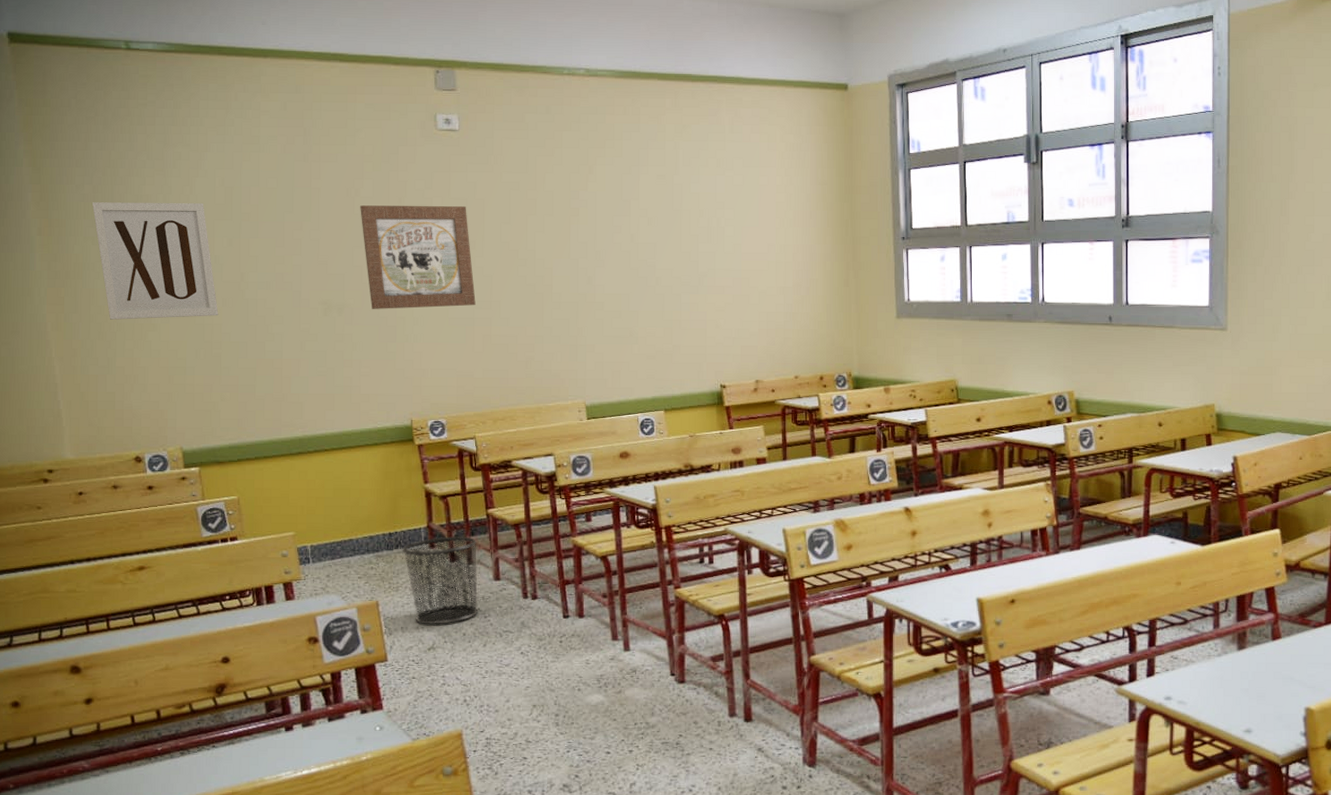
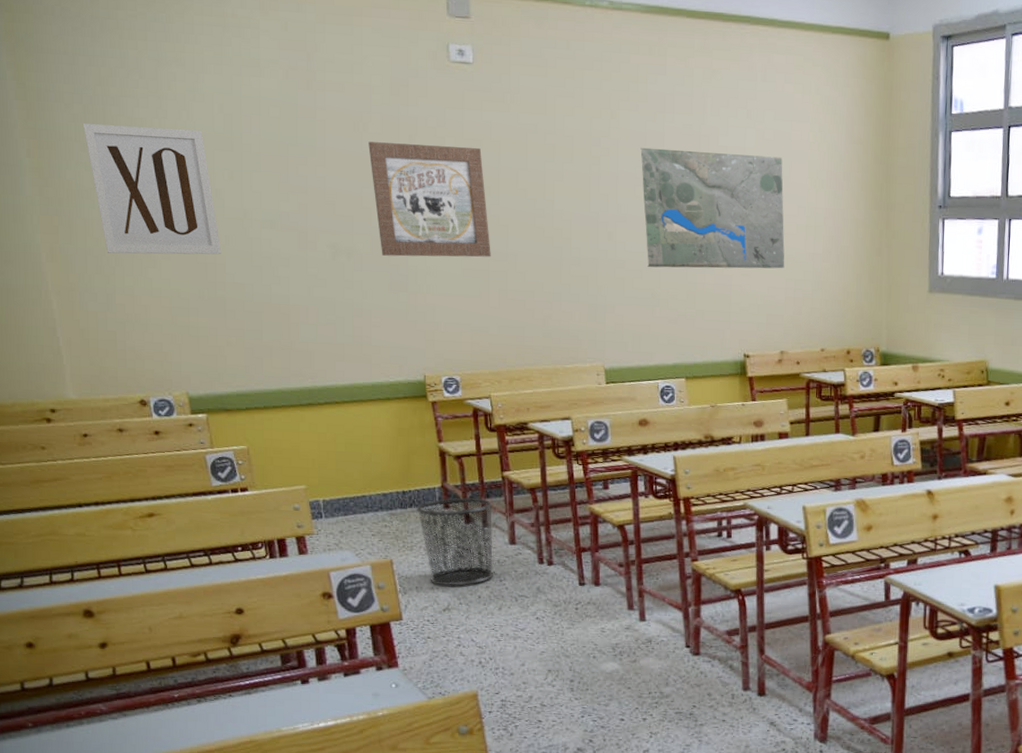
road map: none [617,198,757,307] -> present [640,147,785,269]

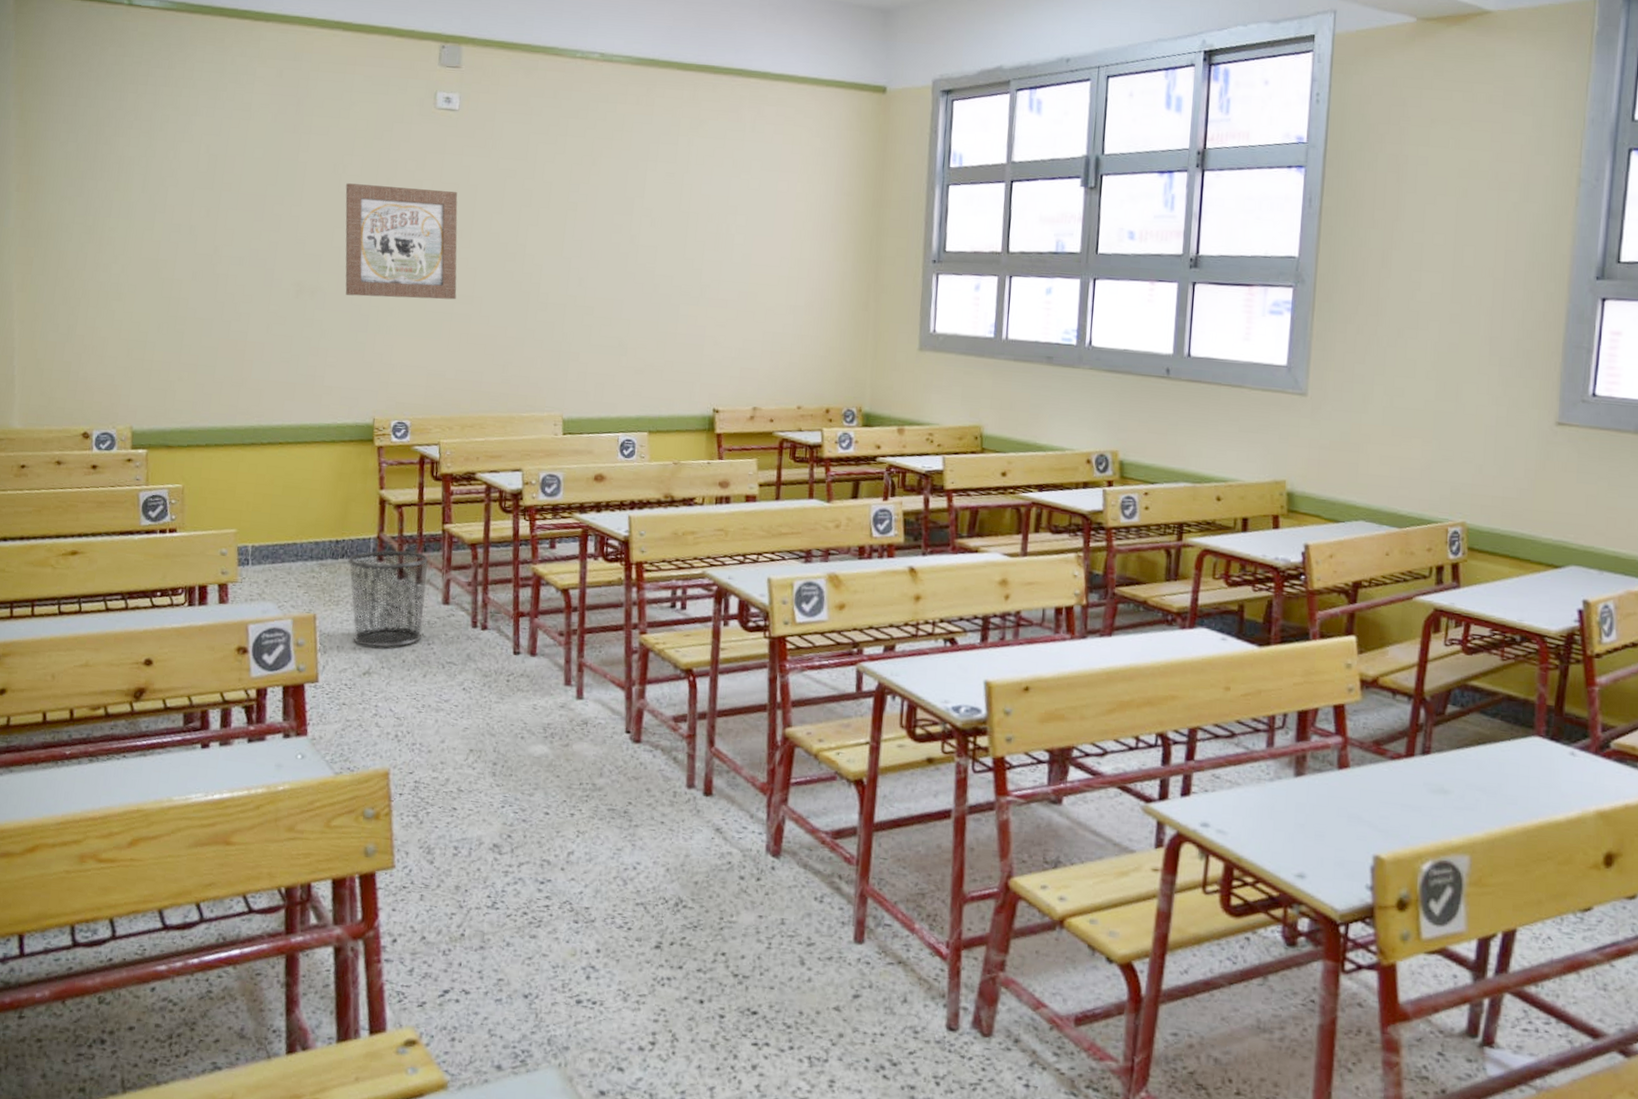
wall art: present [83,123,222,255] -> none [73,161,187,290]
road map: present [640,147,785,269] -> none [617,194,767,321]

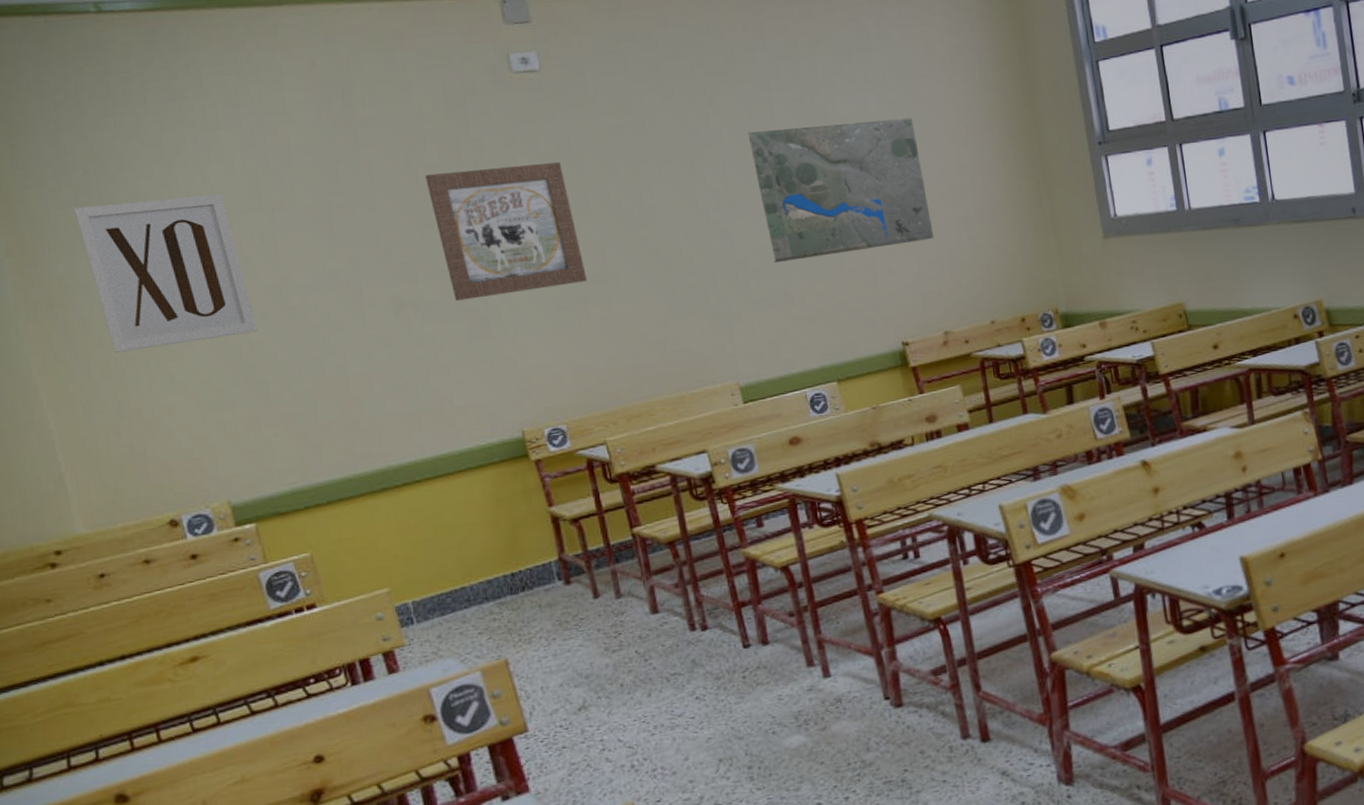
wall art: none [73,161,187,290] -> present [75,194,258,353]
waste bin: present [347,550,429,648] -> none [530,565,636,680]
road map: none [617,194,767,321] -> present [747,118,934,263]

